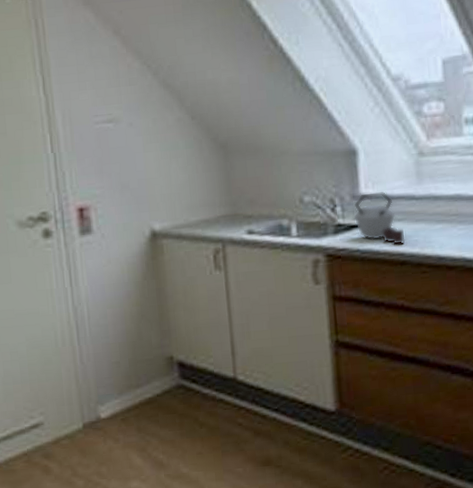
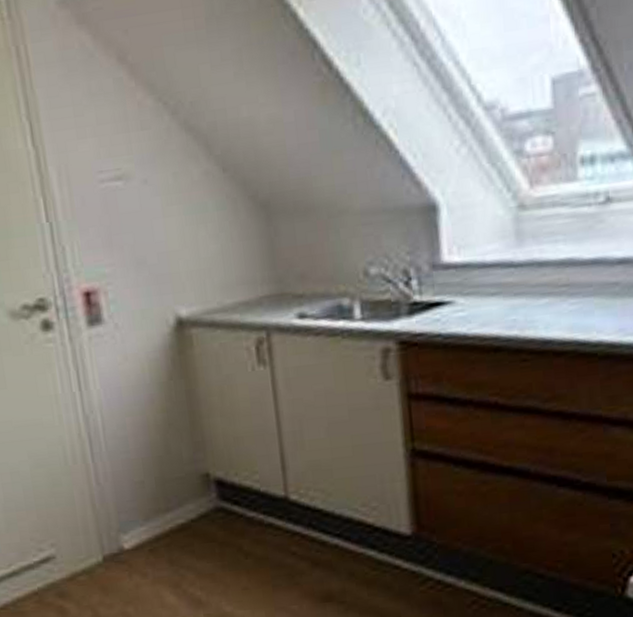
kettle: present [353,191,405,245] -> none [433,257,501,327]

